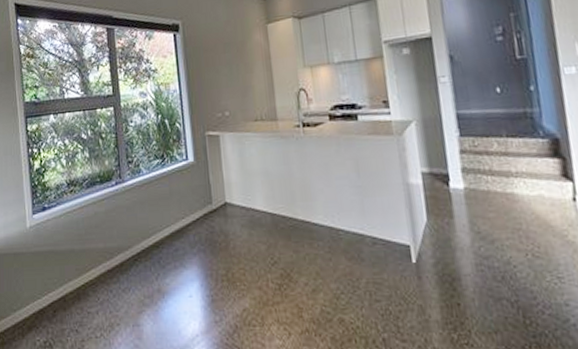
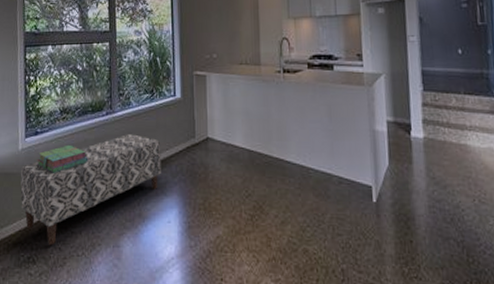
bench: none [30,202,178,328] -> present [20,133,161,246]
stack of books: none [46,219,101,251] -> present [36,144,89,173]

